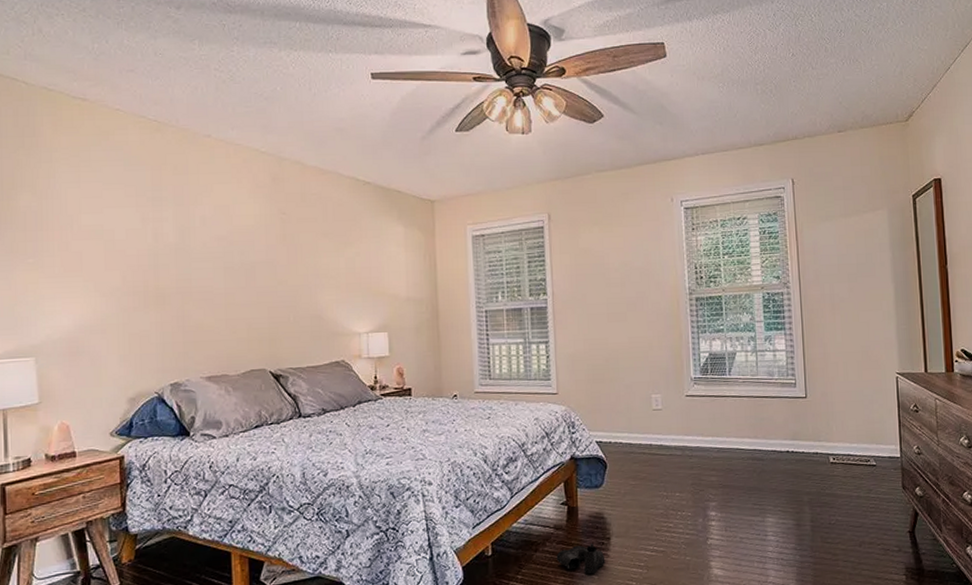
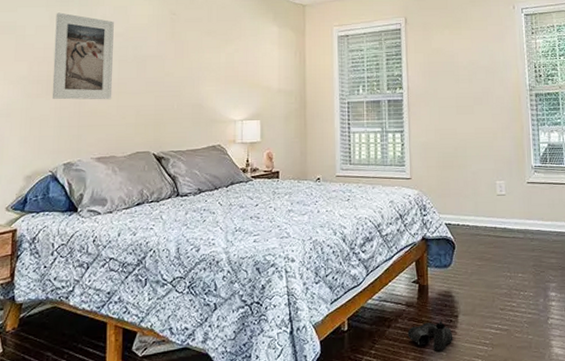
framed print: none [148,213,220,313] -> present [51,12,114,100]

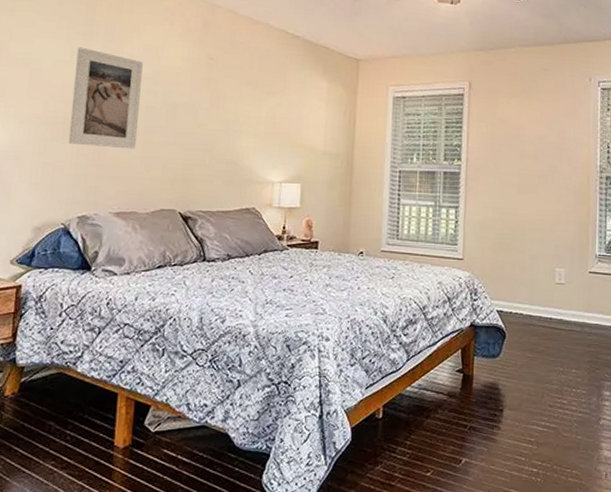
boots: present [407,320,453,351] -> none [447,413,496,446]

